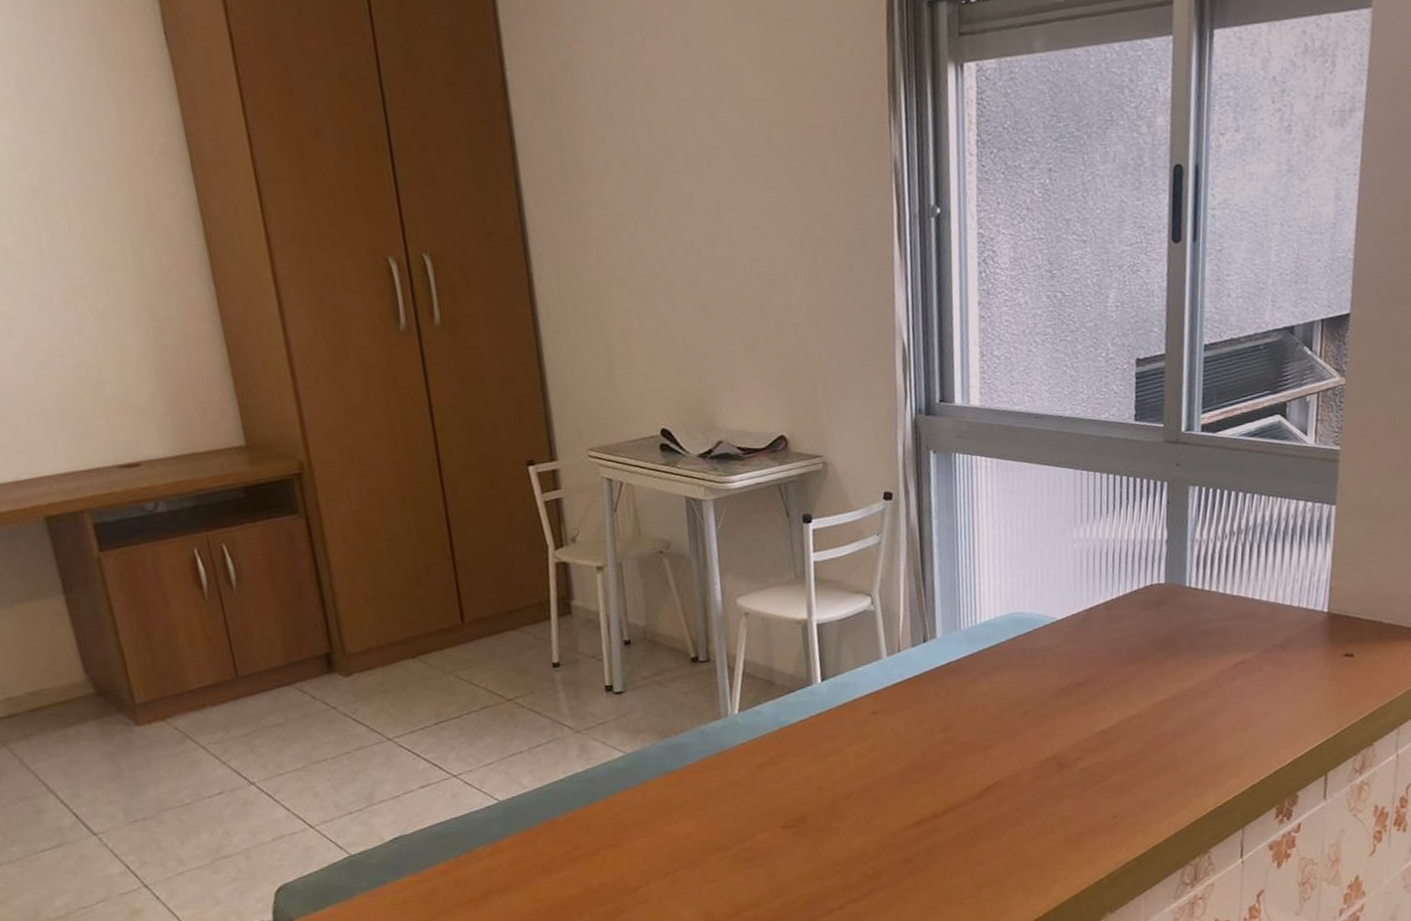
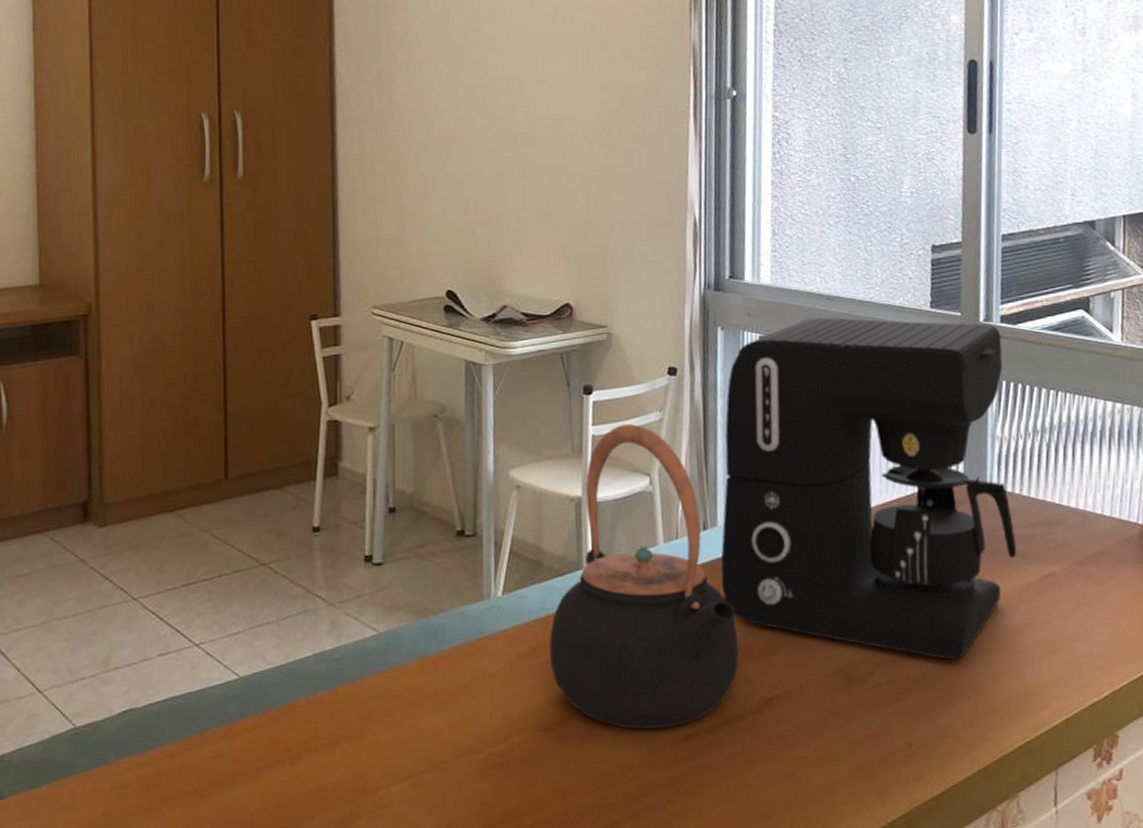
teapot: none [785,548,960,821] -> present [549,423,739,730]
coffee maker: none [940,433,1212,742] -> present [721,317,1017,660]

